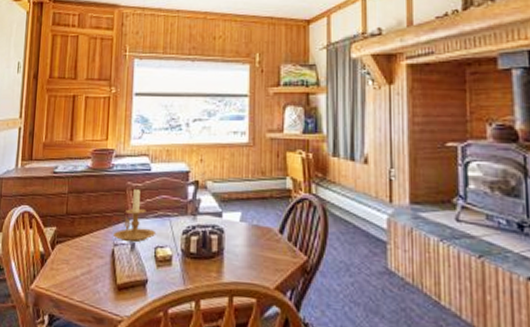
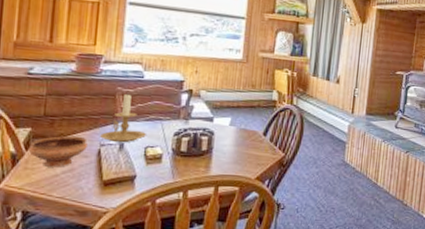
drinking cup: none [53,234,103,268] -> present [28,135,88,167]

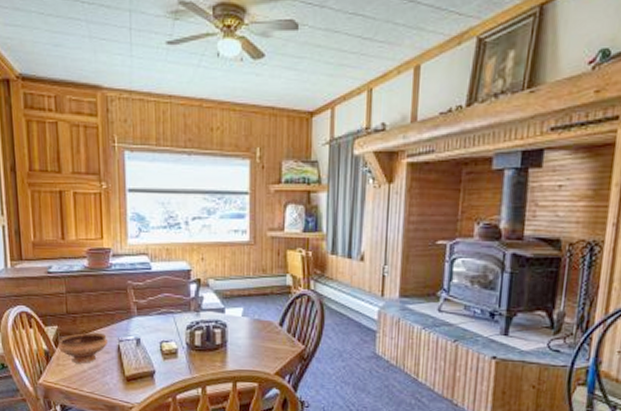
candle holder: present [100,92,146,143] -> none [118,286,160,338]

